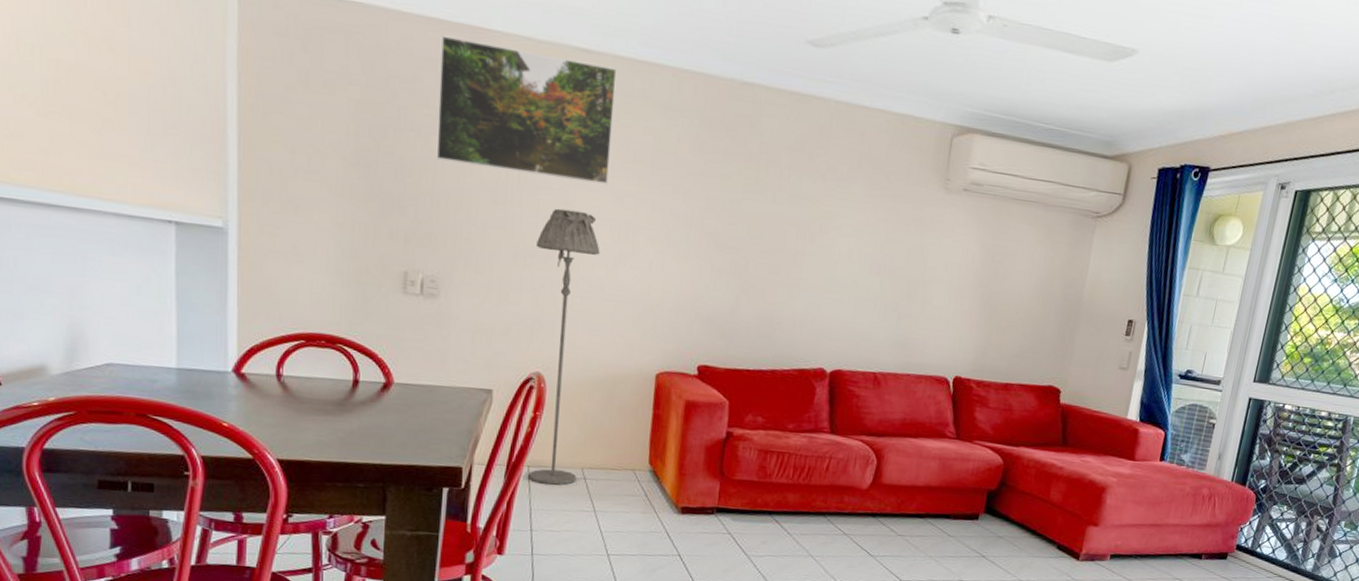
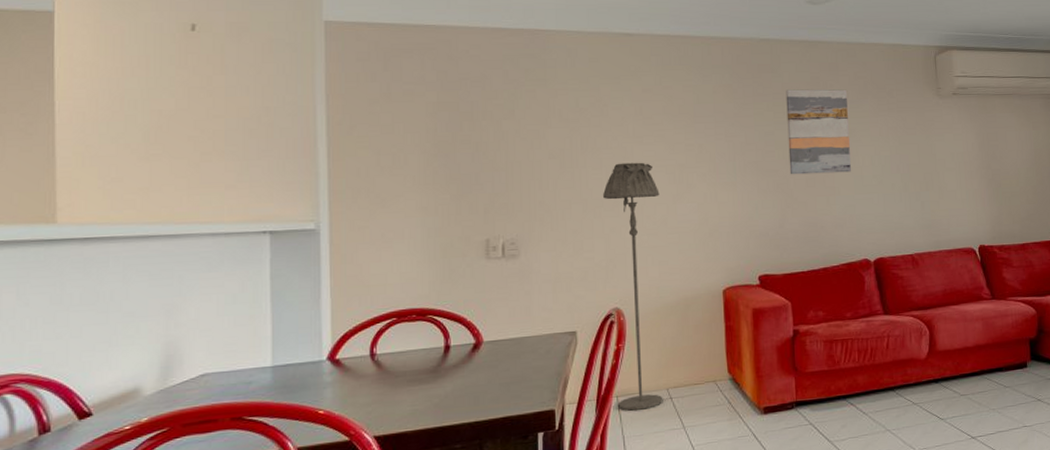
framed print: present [436,35,617,185] -> none [504,40,659,141]
wall art: none [751,151,836,265] -> present [785,89,852,175]

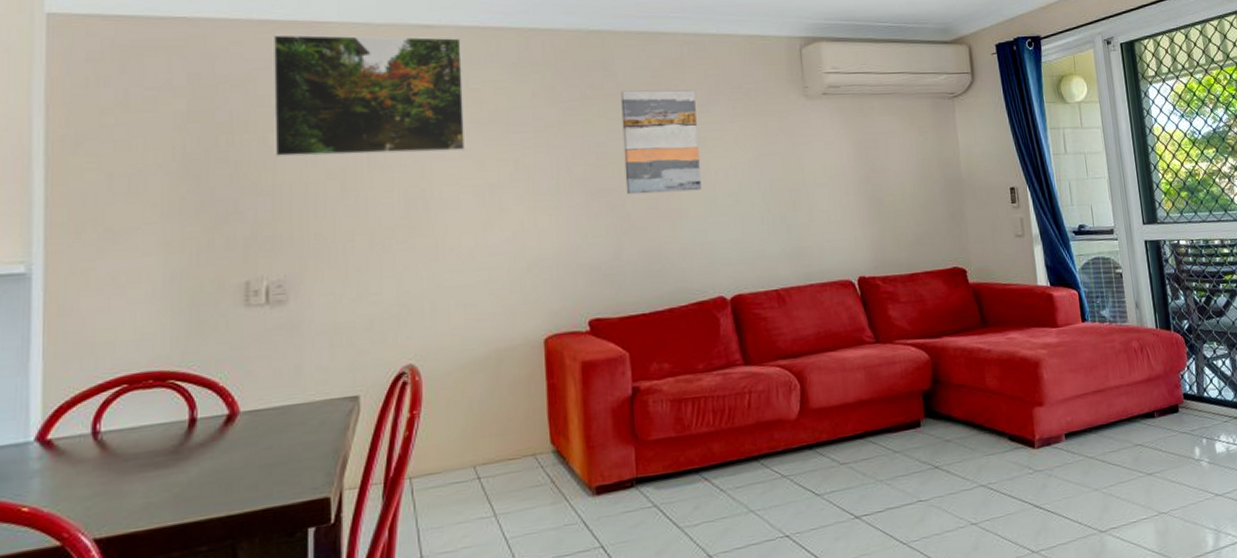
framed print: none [504,40,659,141] -> present [272,34,465,158]
floor lamp: present [603,162,663,411] -> none [395,182,469,496]

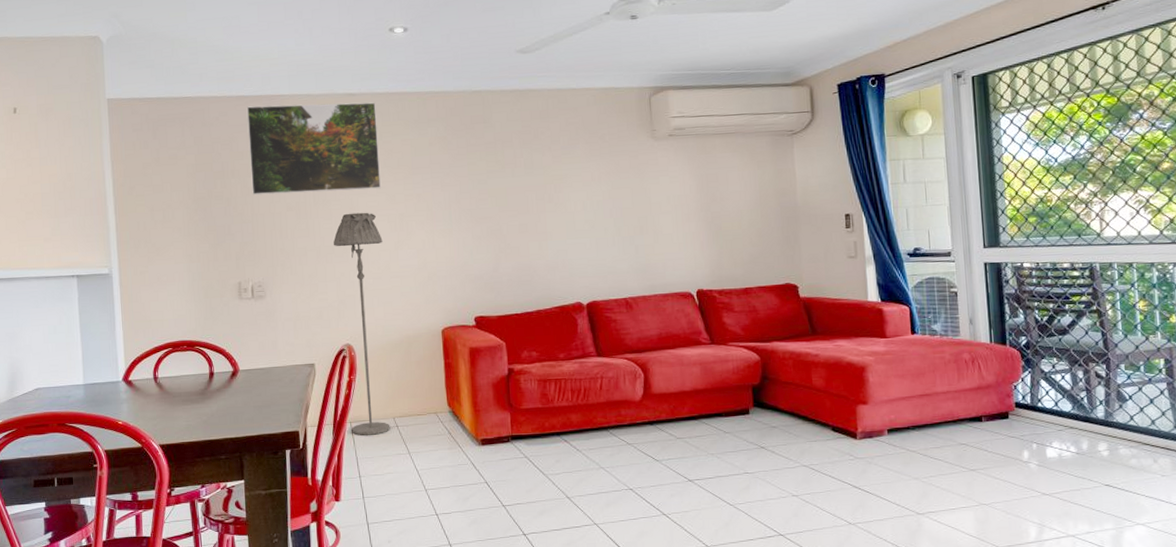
floor lamp: none [395,182,469,496] -> present [334,212,391,436]
wall art: present [620,90,702,195] -> none [497,136,564,221]

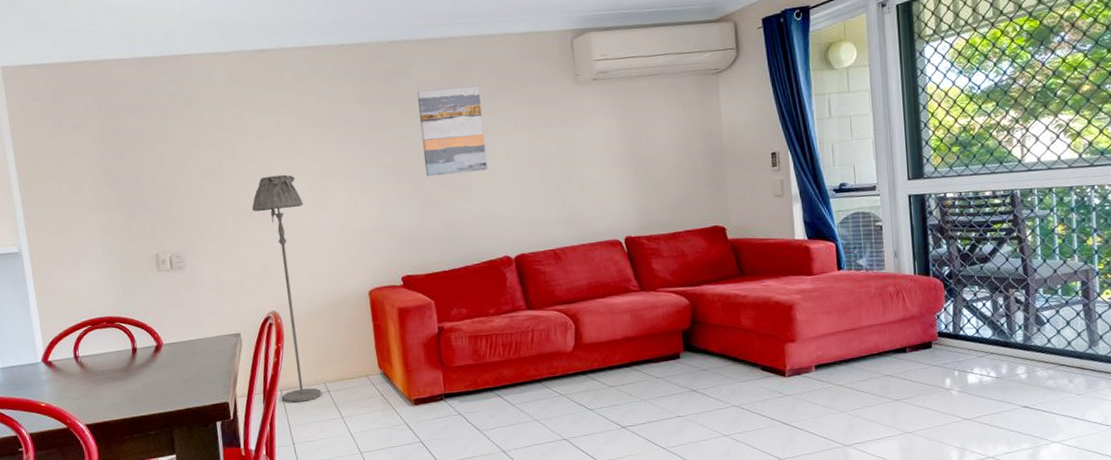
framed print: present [246,102,381,196] -> none [151,58,298,163]
wall art: none [497,136,564,221] -> present [417,85,488,177]

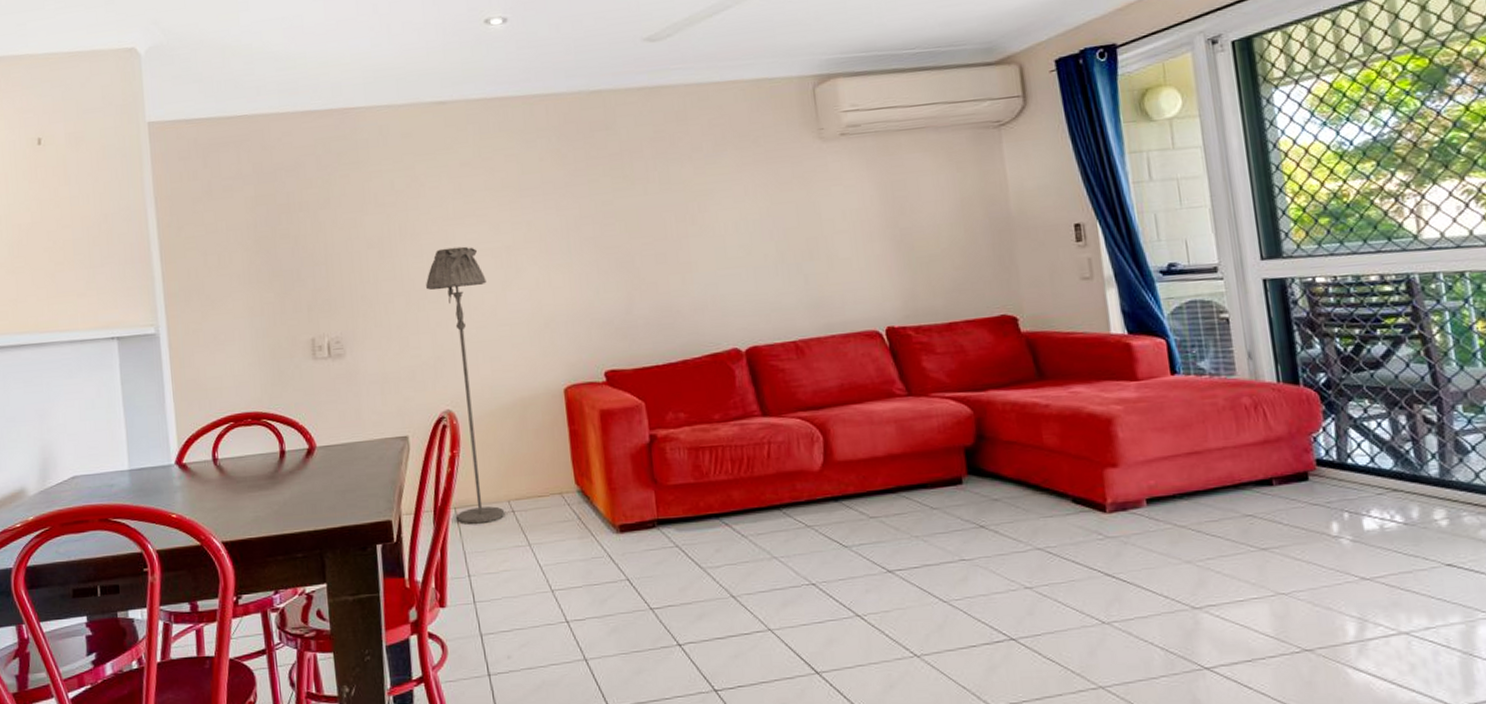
wall art: present [417,85,488,177] -> none [624,141,712,251]

